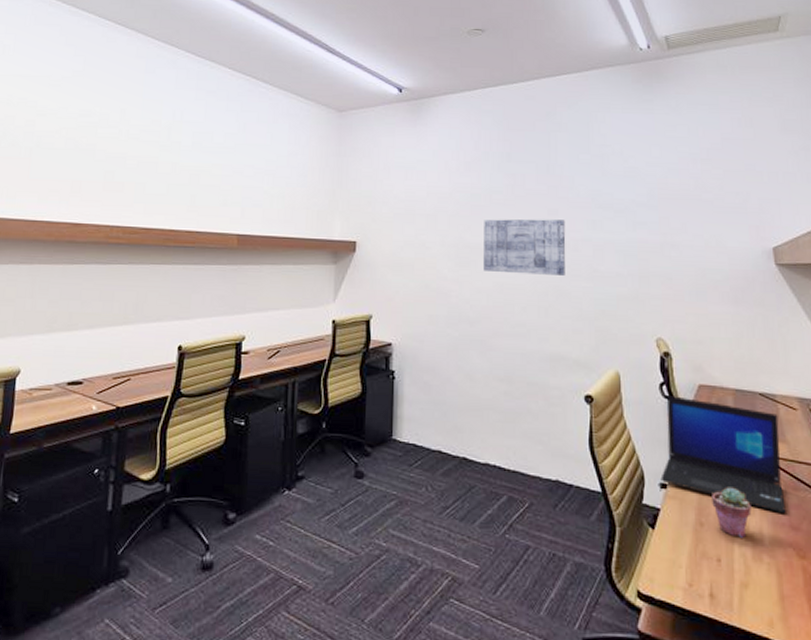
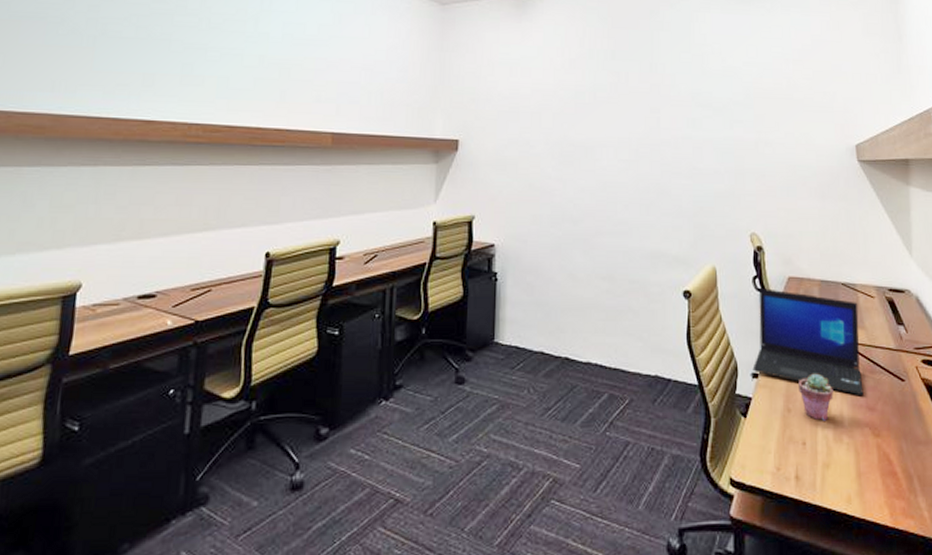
wall art: present [484,219,566,275] -> none [587,117,667,173]

